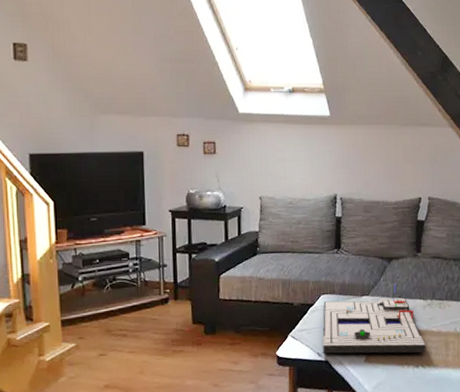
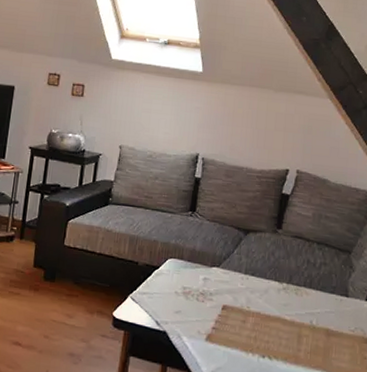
board game: present [322,283,426,354] -> none [162,258,275,343]

